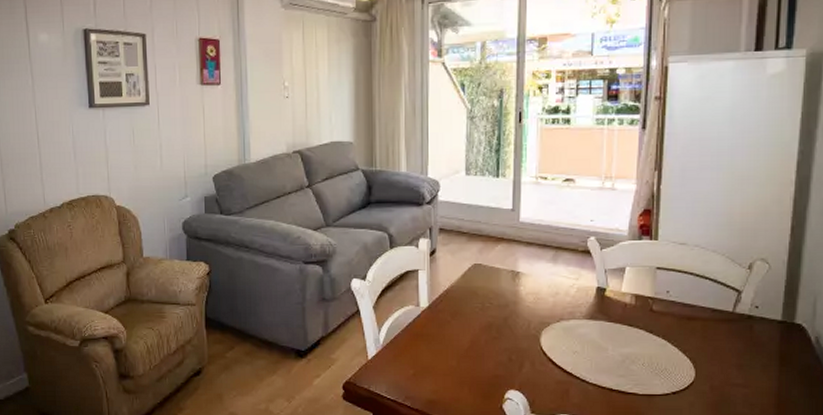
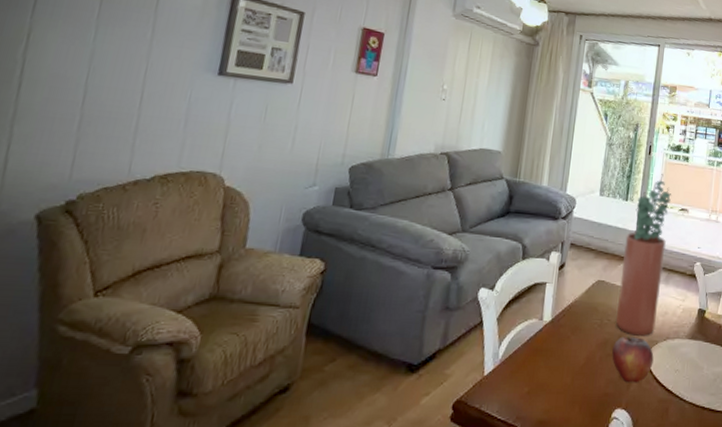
vase: none [498,143,551,318] -> present [615,174,671,336]
fruit: none [498,318,547,365] -> present [612,335,654,383]

